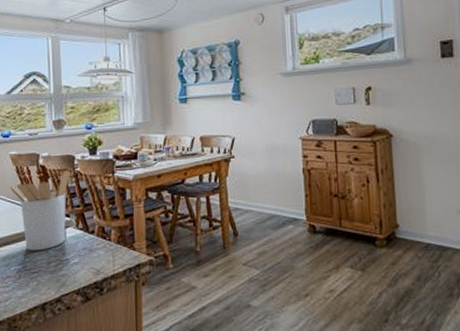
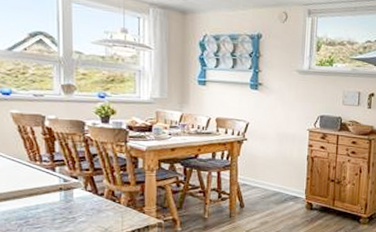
utensil holder: present [10,170,70,251] -> none [10,135,80,208]

